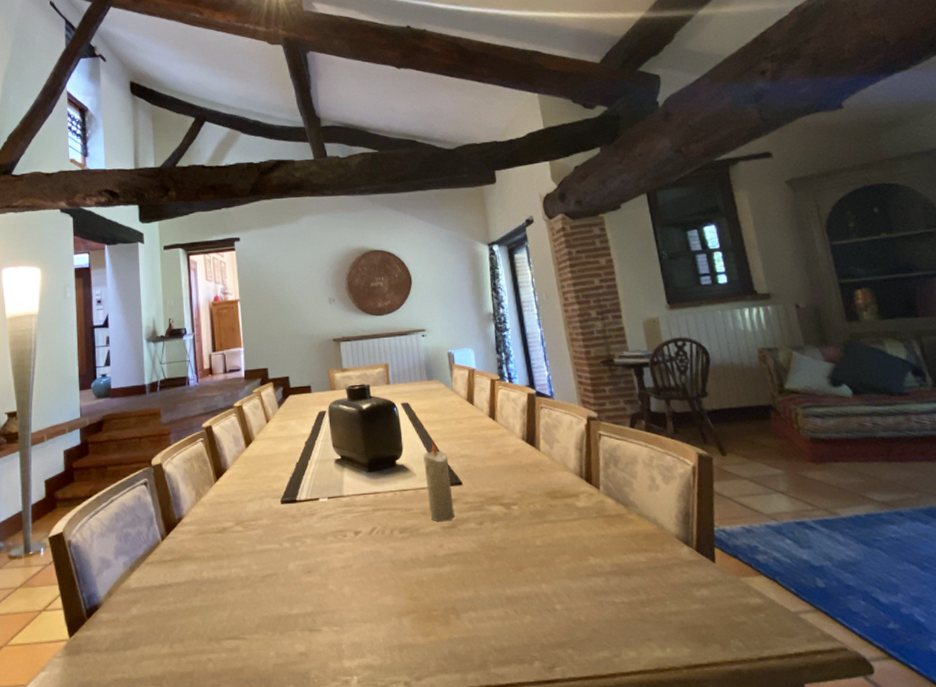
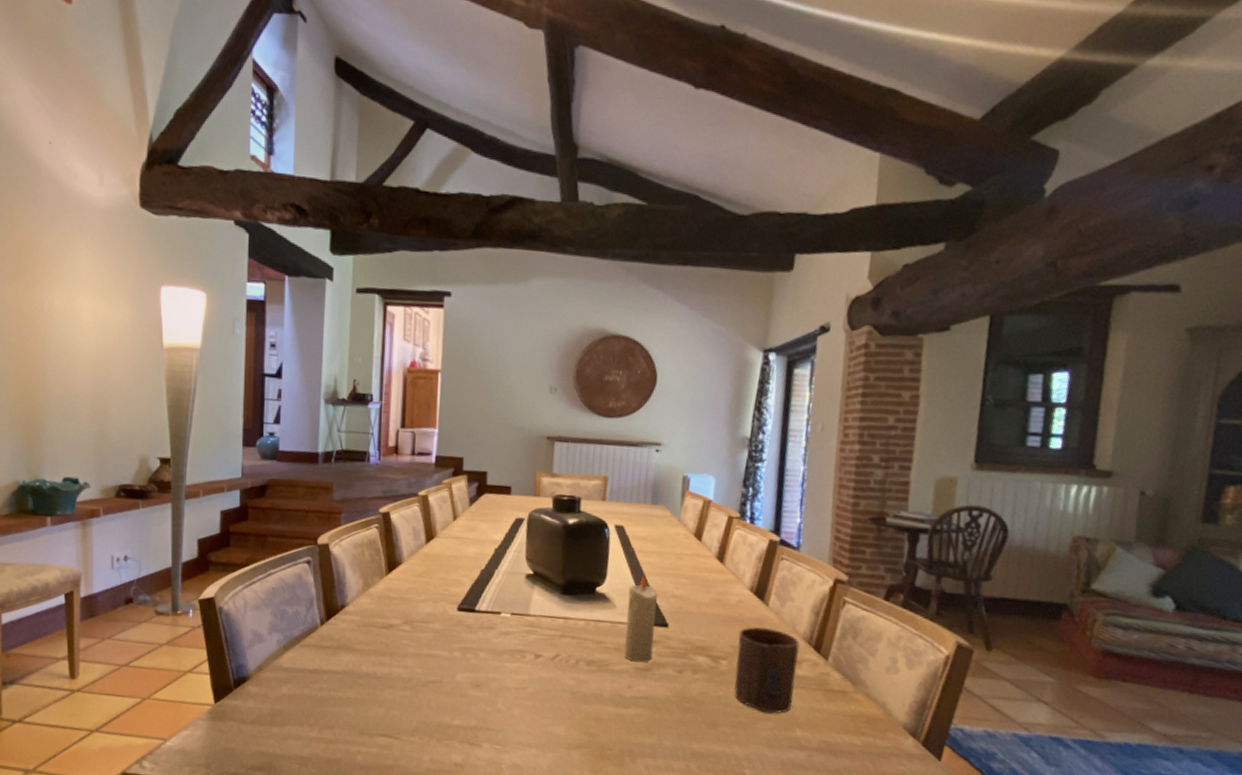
cup: none [521,469,580,548] -> present [734,627,800,714]

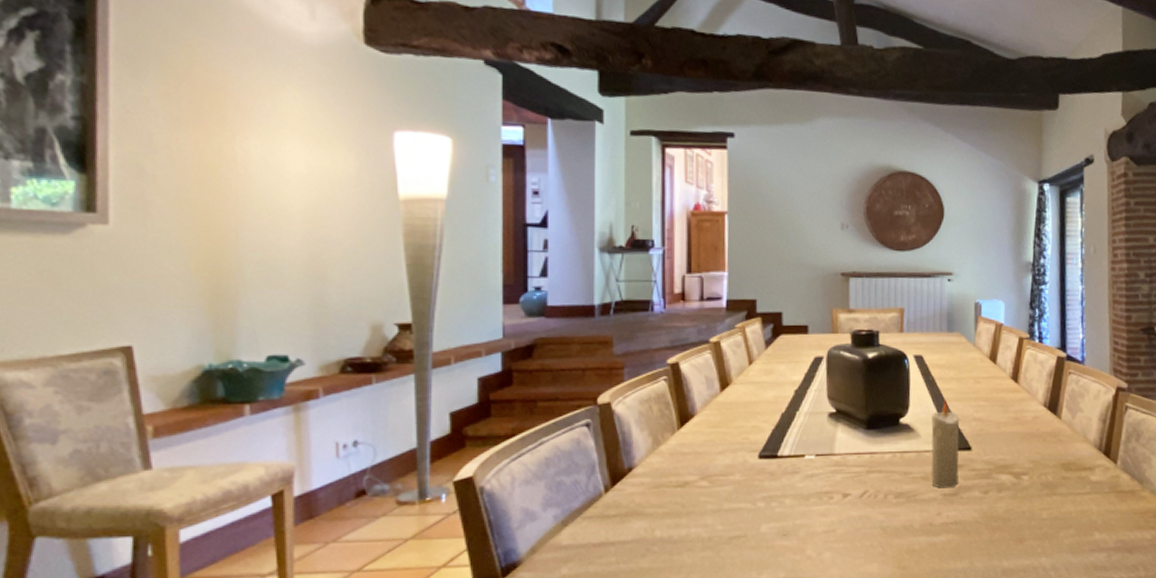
cup: present [734,627,800,714] -> none [1036,439,1092,521]

